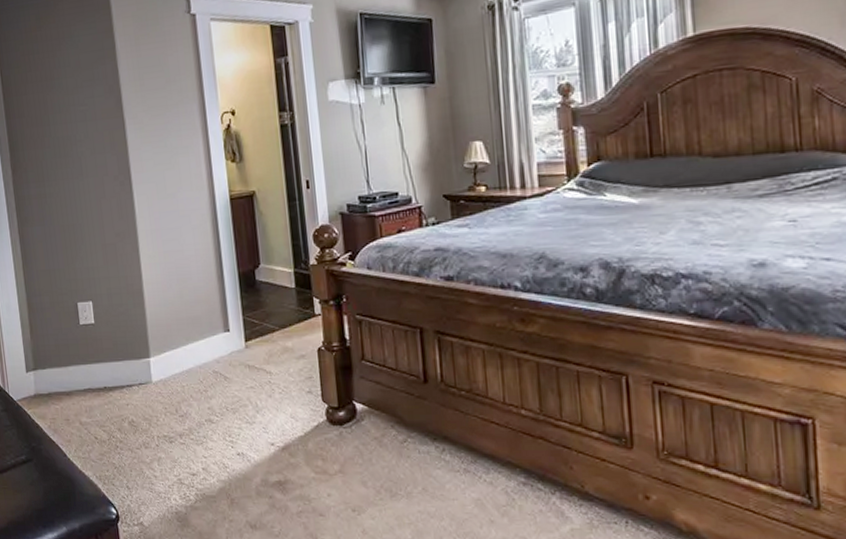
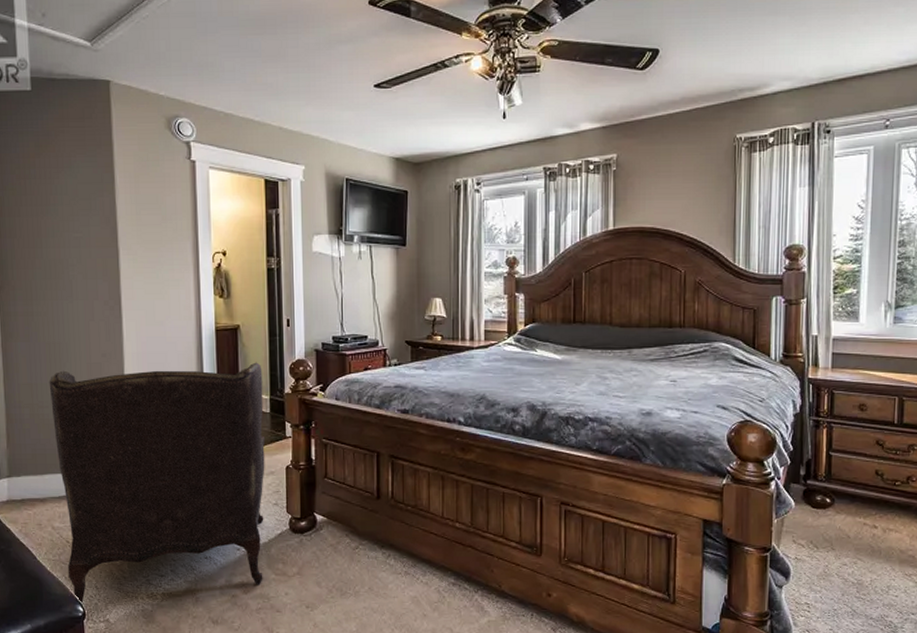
armchair: none [66,231,302,506] -> present [49,362,266,605]

